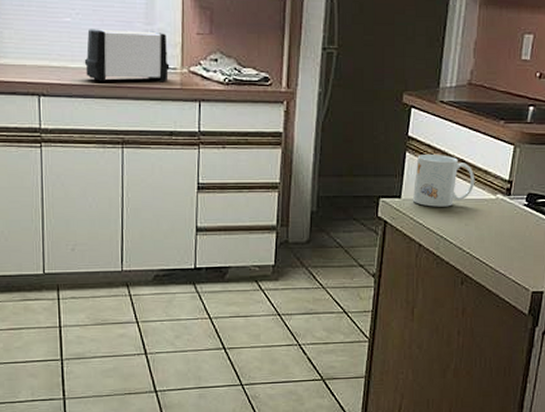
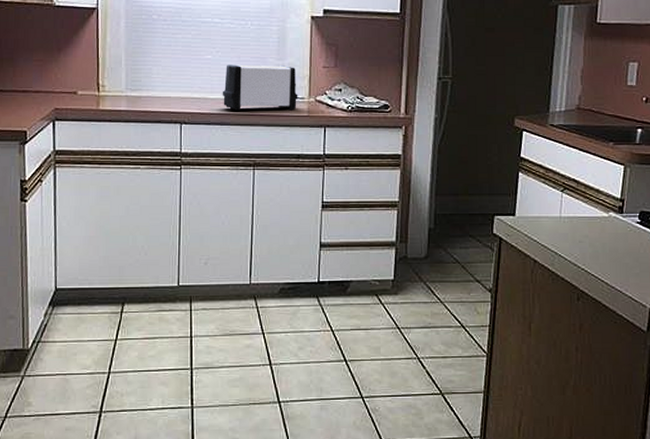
mug: present [413,155,475,207] -> none [527,175,587,224]

